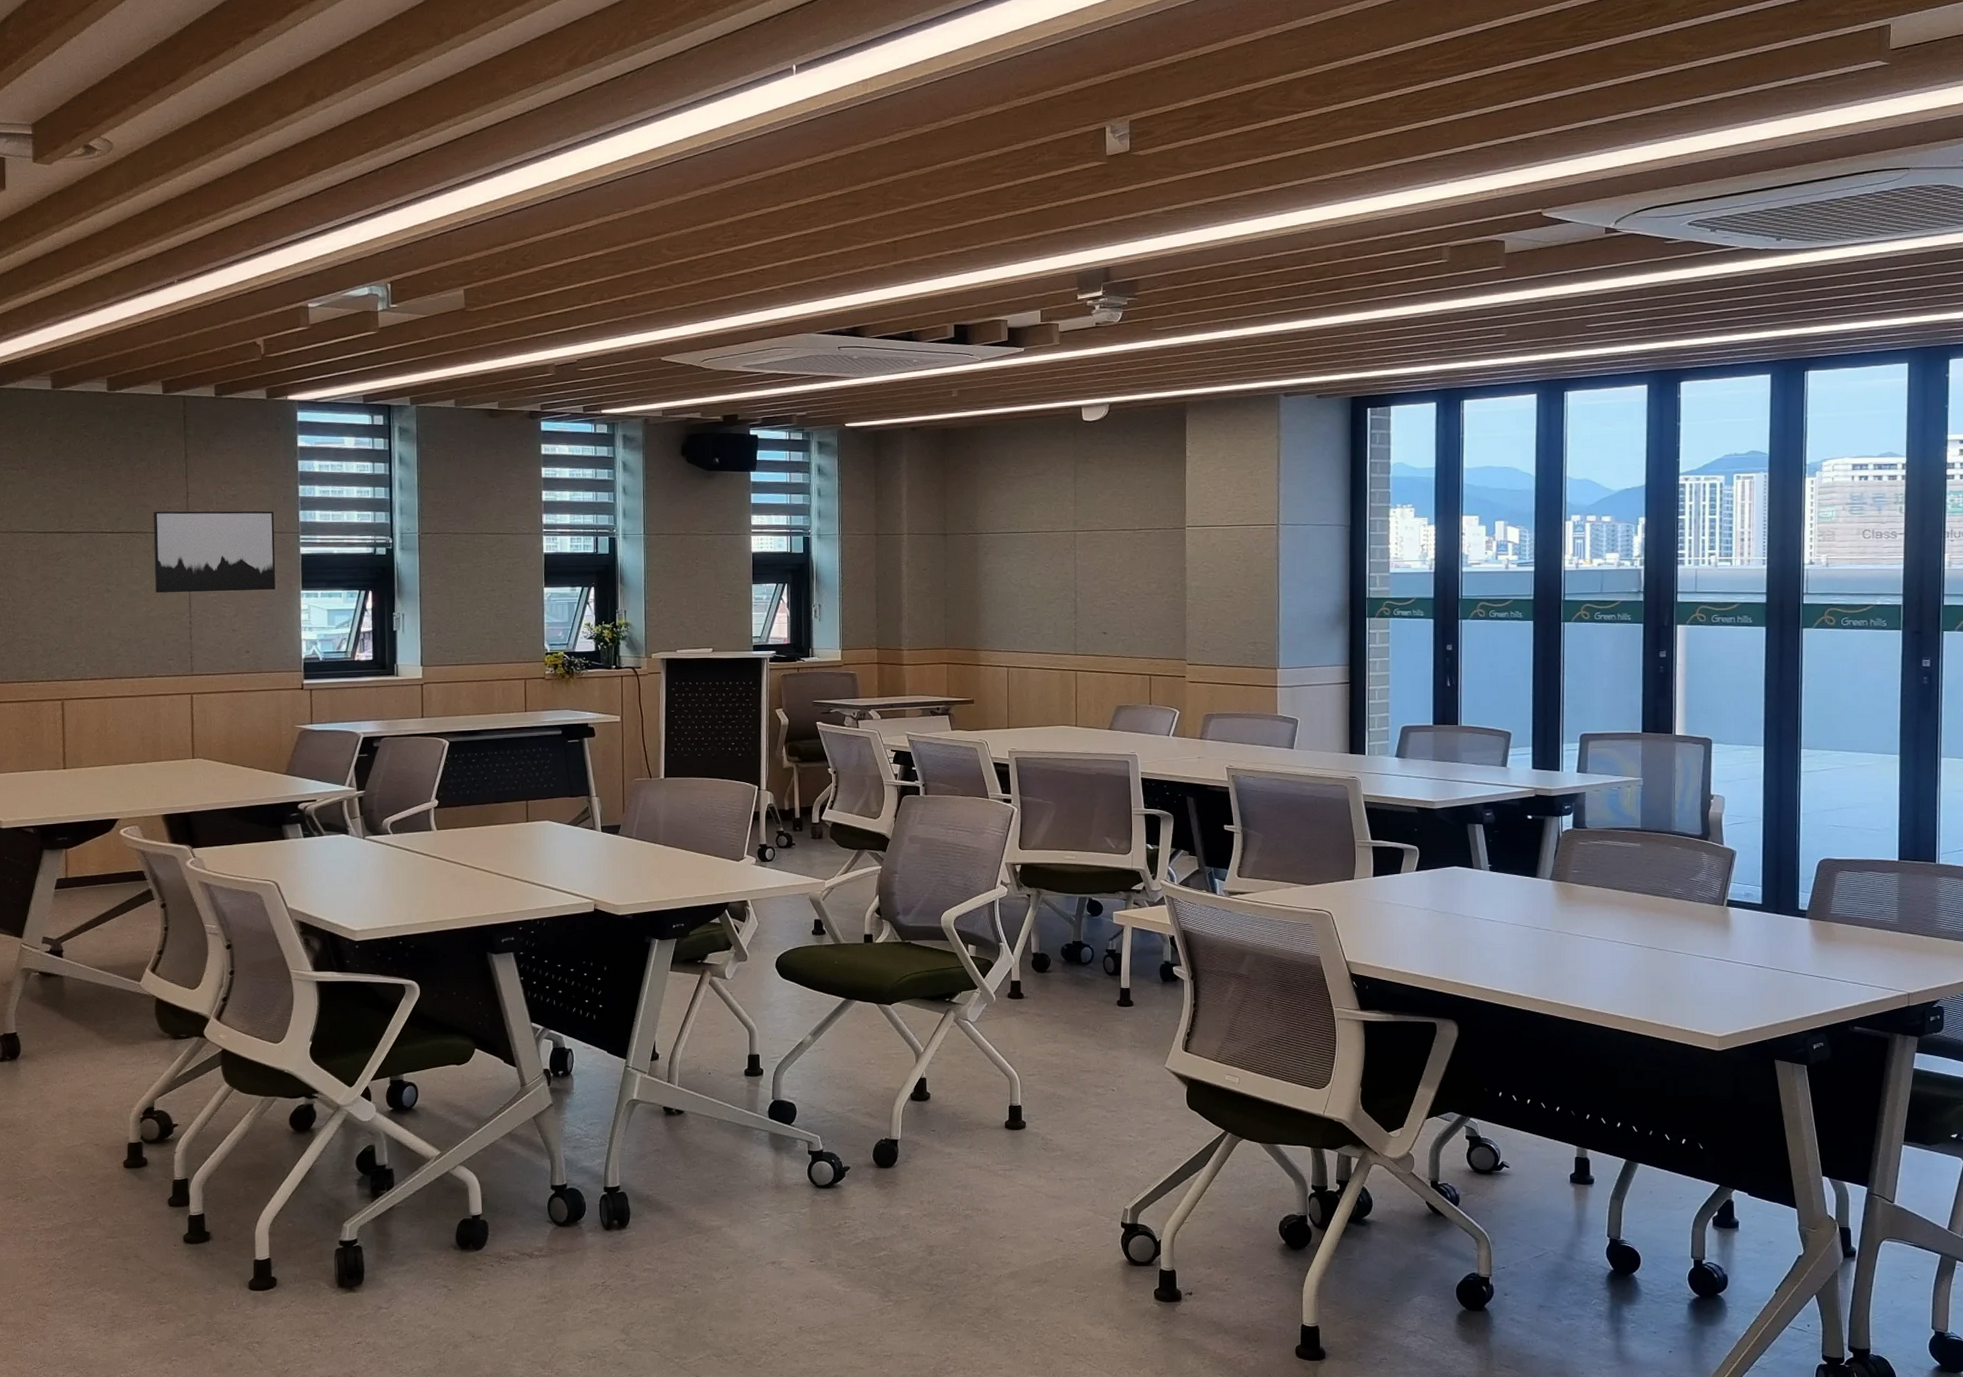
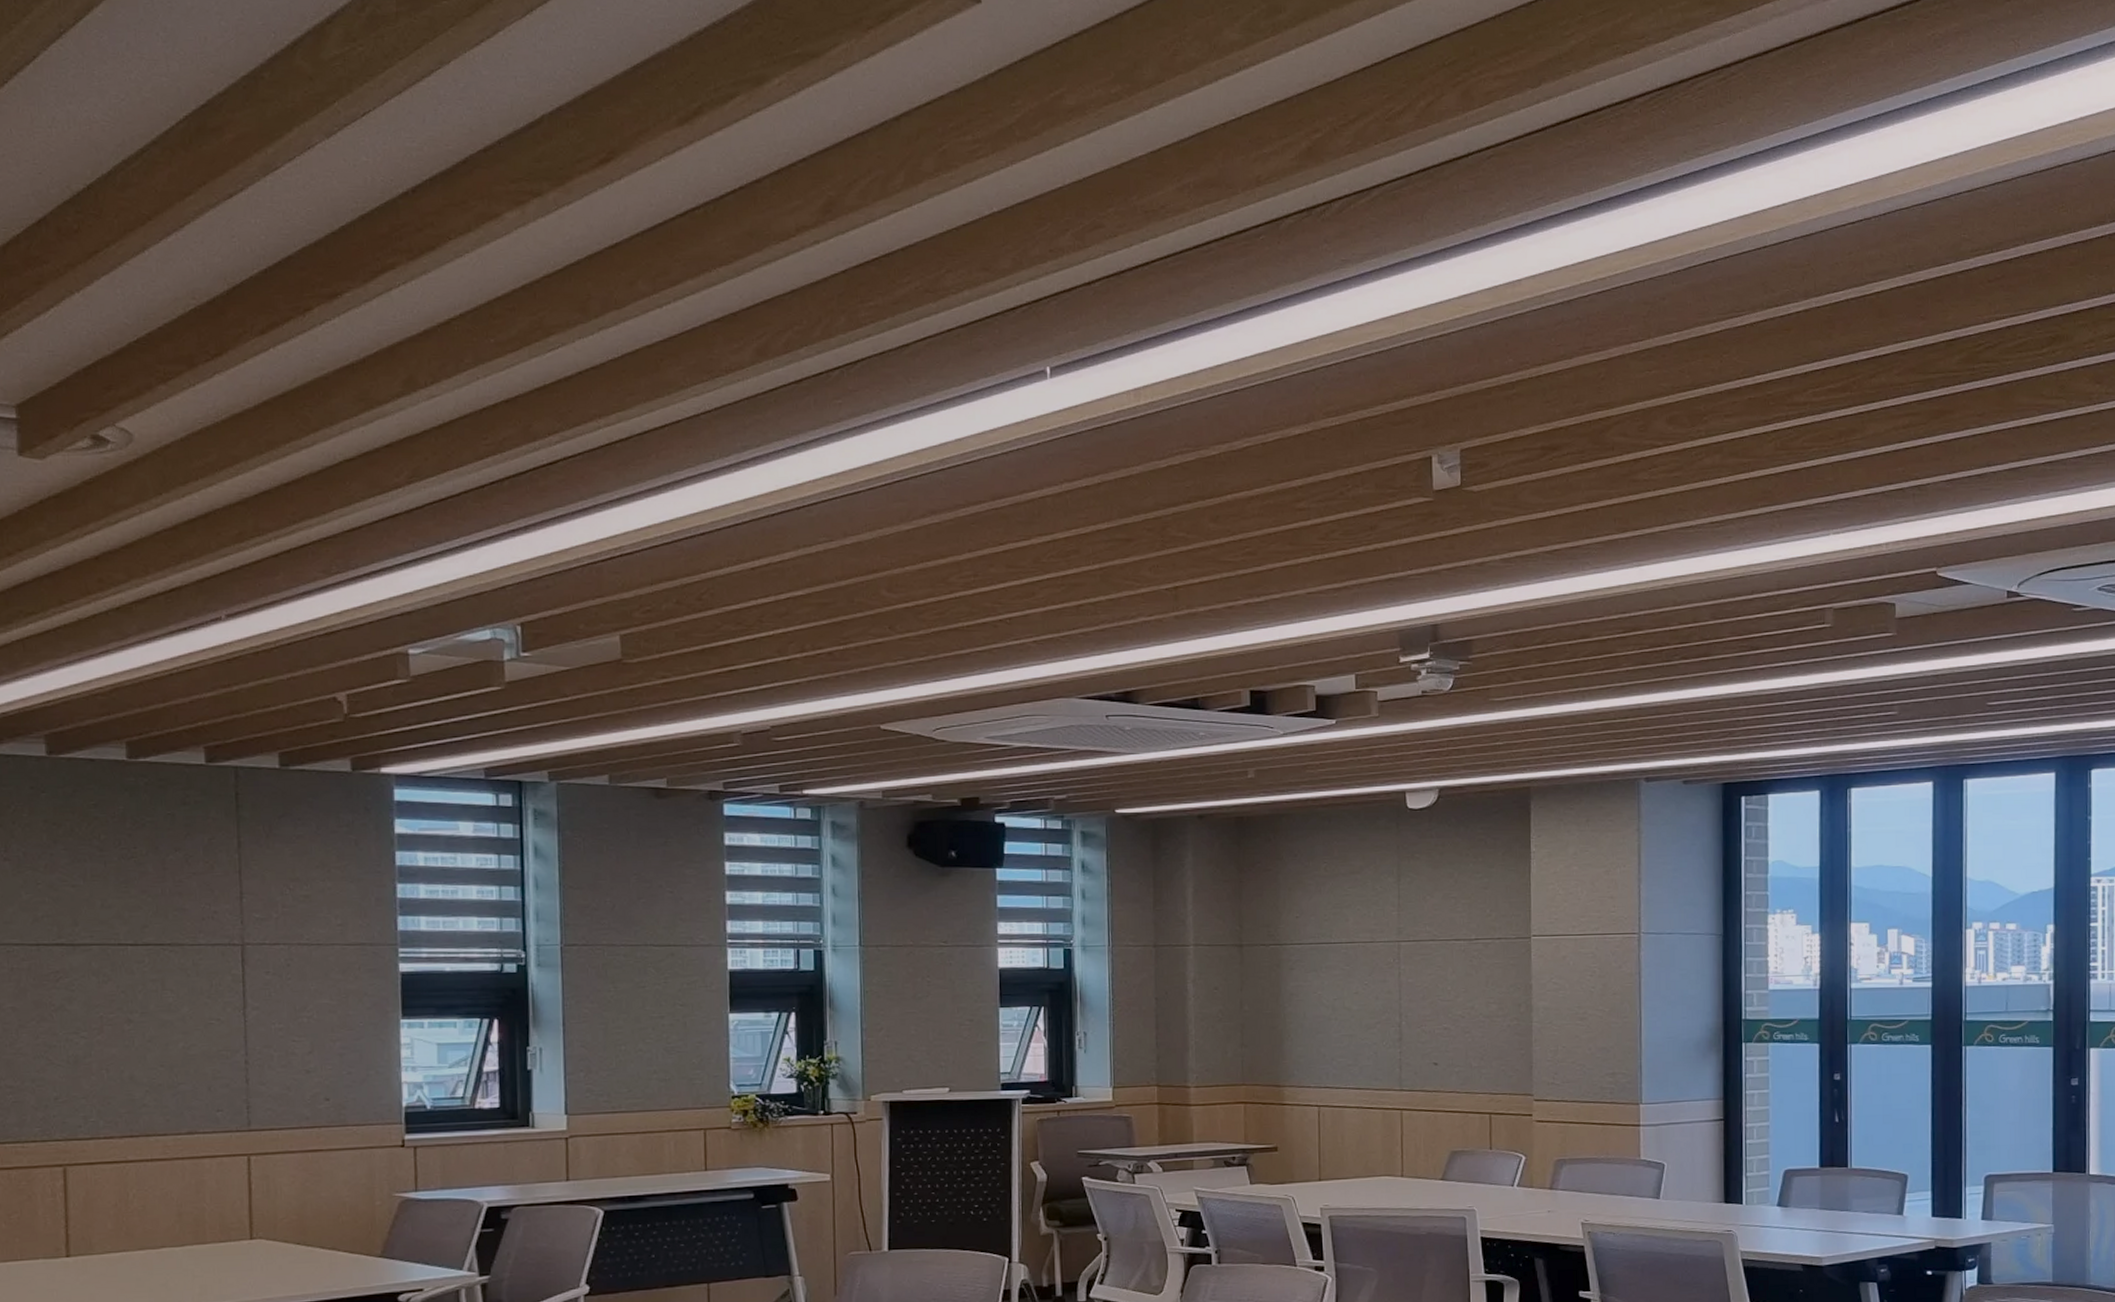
wall art: present [153,511,276,593] -> none [193,916,365,1024]

